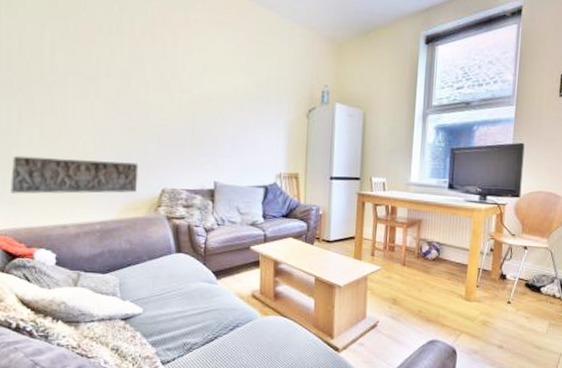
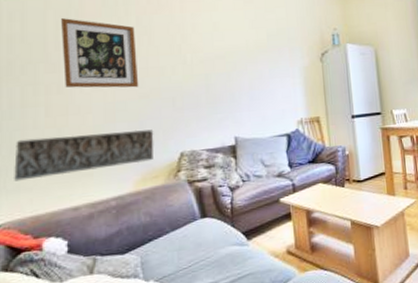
wall art: none [57,41,128,120] -> present [61,18,139,88]

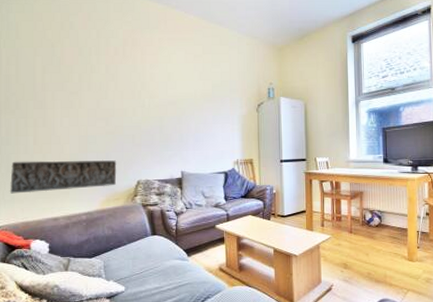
wall art: present [61,18,139,88] -> none [47,64,106,125]

